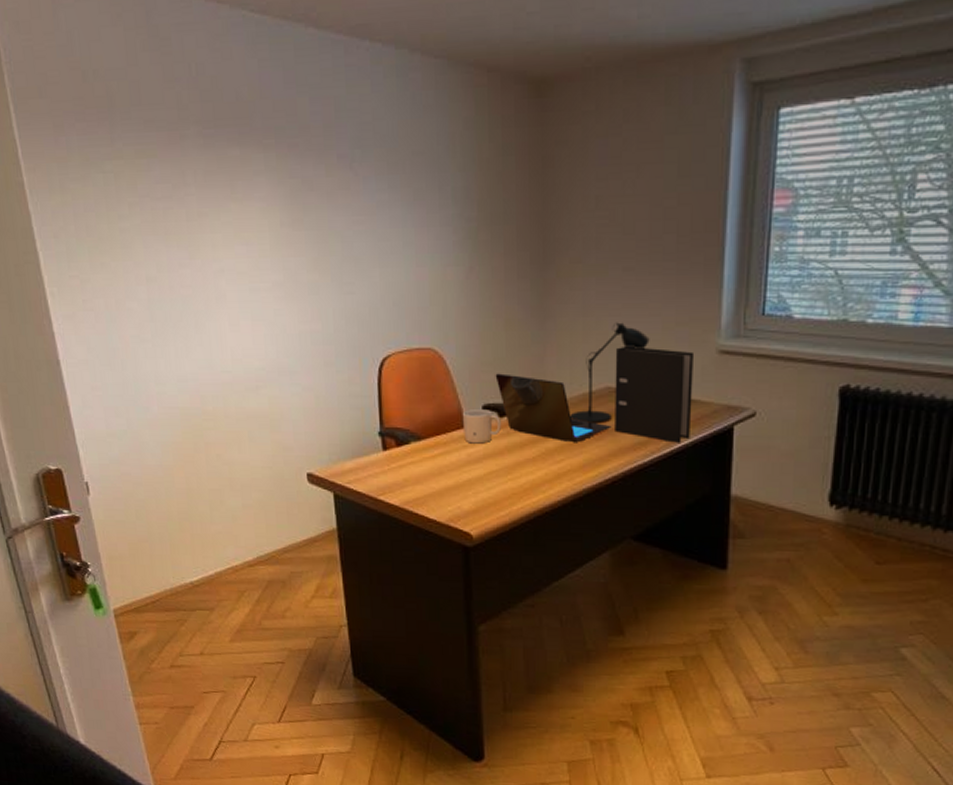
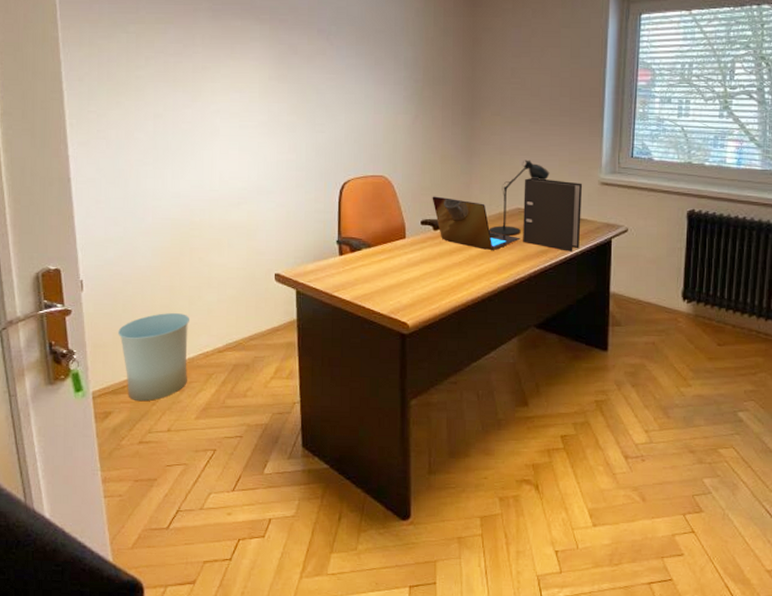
waste bin: none [134,520,217,620] -> present [118,313,189,401]
mug: present [462,410,502,444] -> none [404,224,436,251]

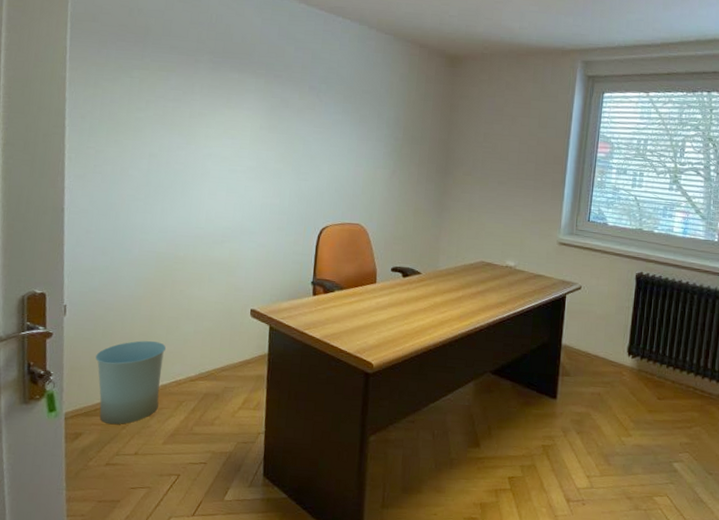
laptop: present [432,196,520,250] -> none [403,246,482,299]
desk lamp: present [489,160,550,237] -> none [453,217,513,288]
binder: present [523,178,583,253] -> none [484,234,543,306]

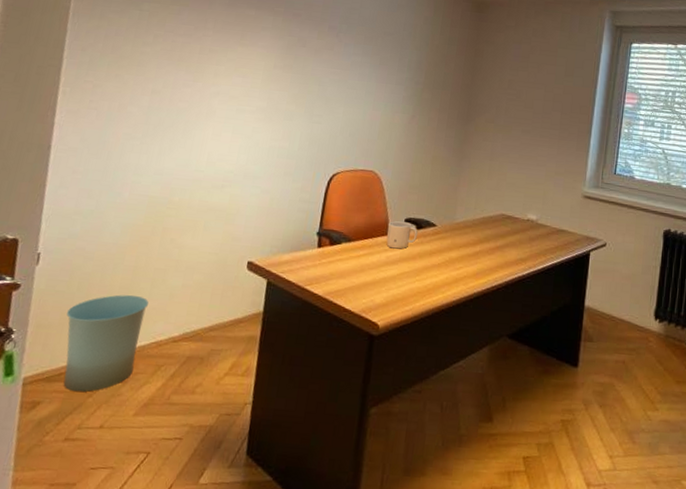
mug: none [375,270,405,296] -> present [386,221,418,249]

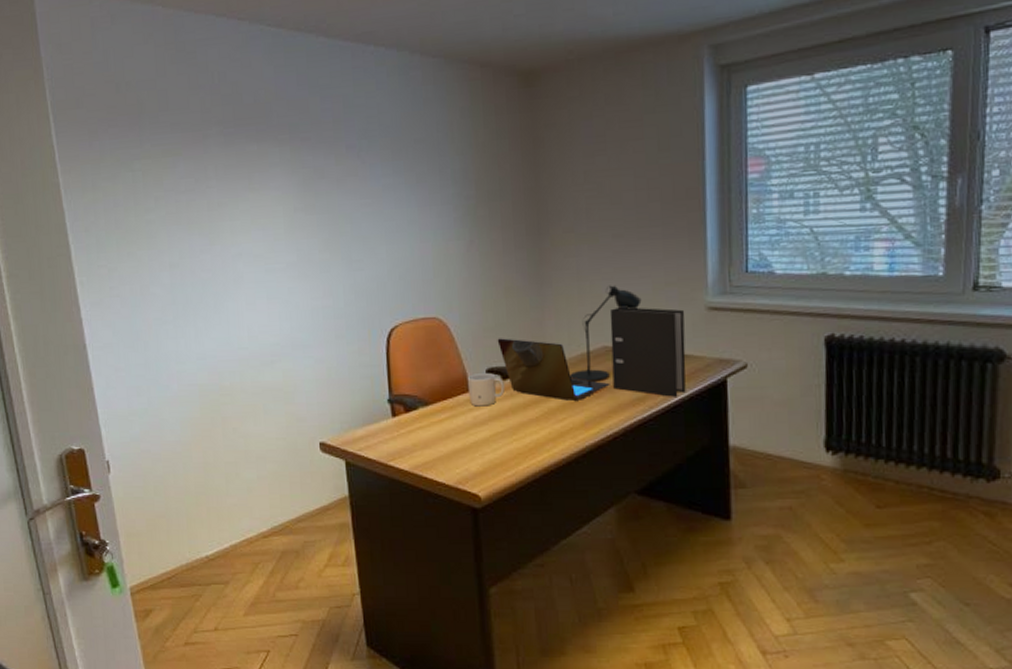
waste bin: present [63,295,149,392] -> none [152,494,232,596]
laptop: none [418,195,502,254] -> present [497,338,610,401]
desk lamp: none [471,167,536,242] -> present [570,285,642,383]
binder: none [503,185,567,263] -> present [609,307,686,399]

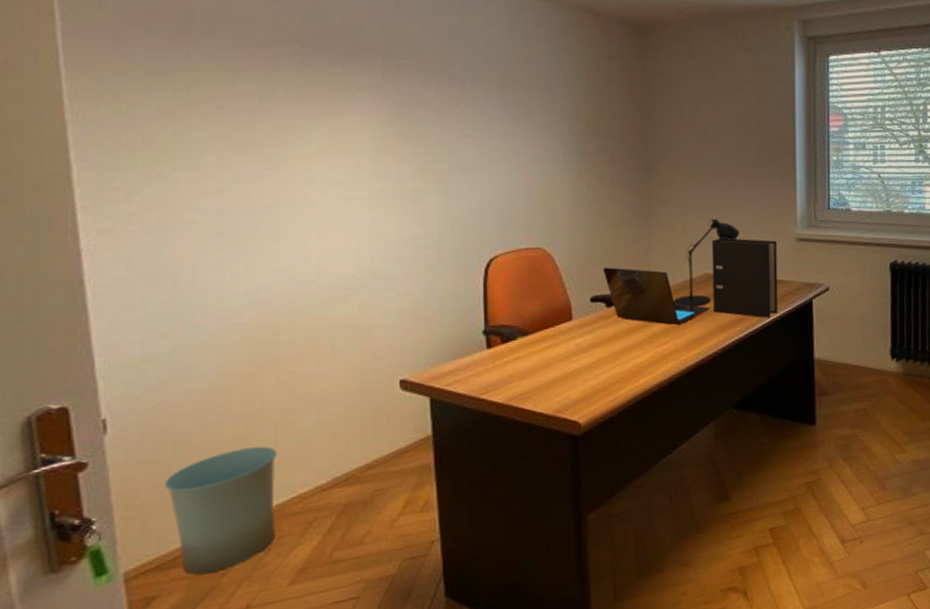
waste bin: none [152,494,232,596] -> present [165,446,276,575]
mug: present [467,373,506,407] -> none [570,301,610,334]

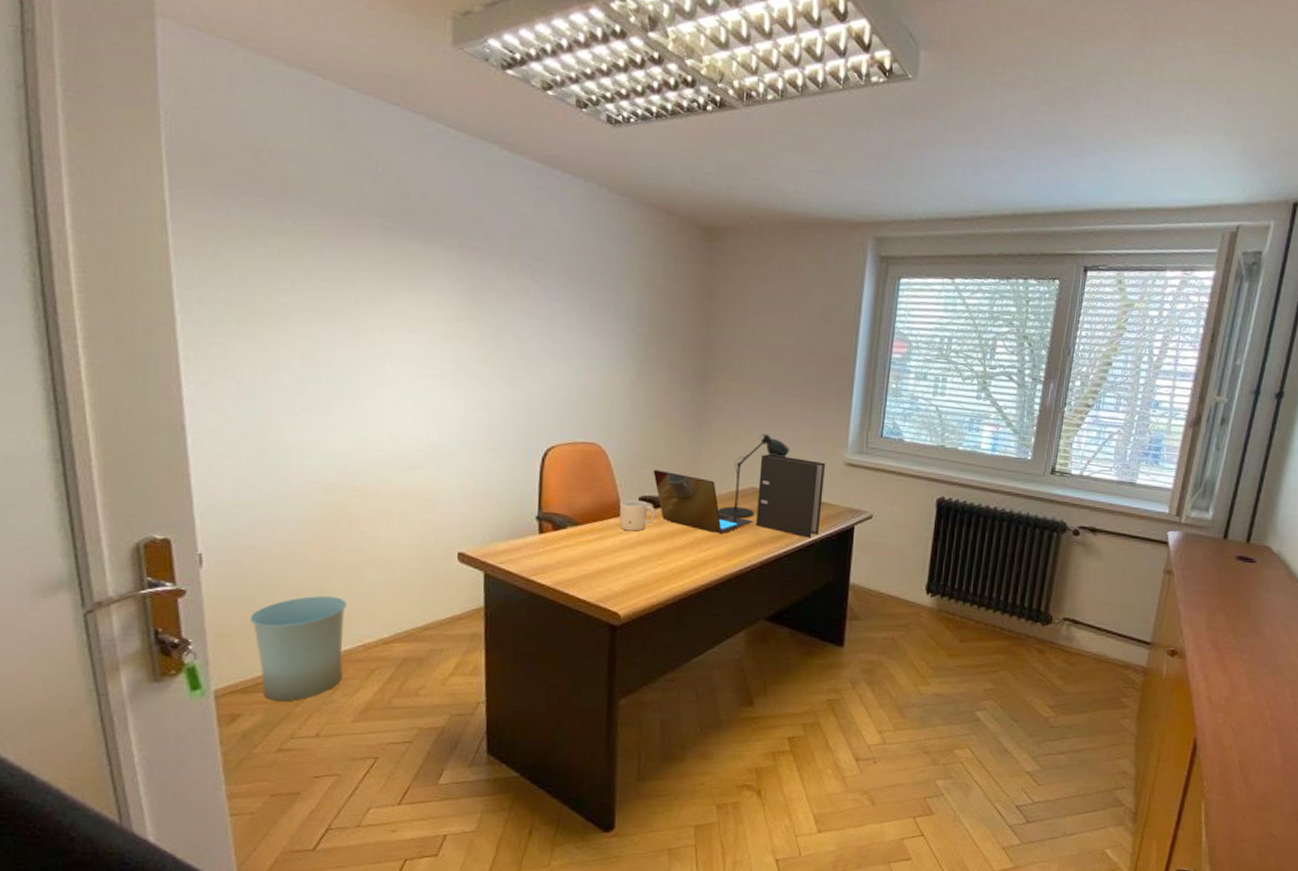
mug: none [570,301,610,334] -> present [619,500,656,532]

